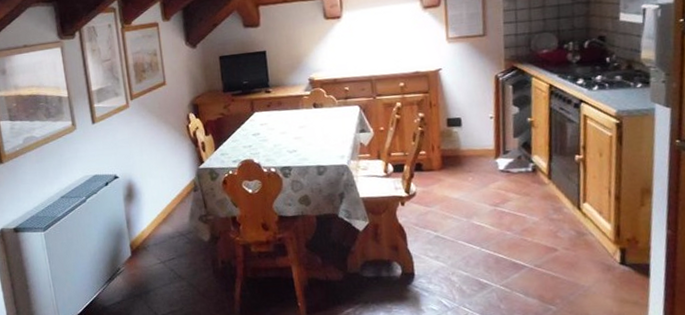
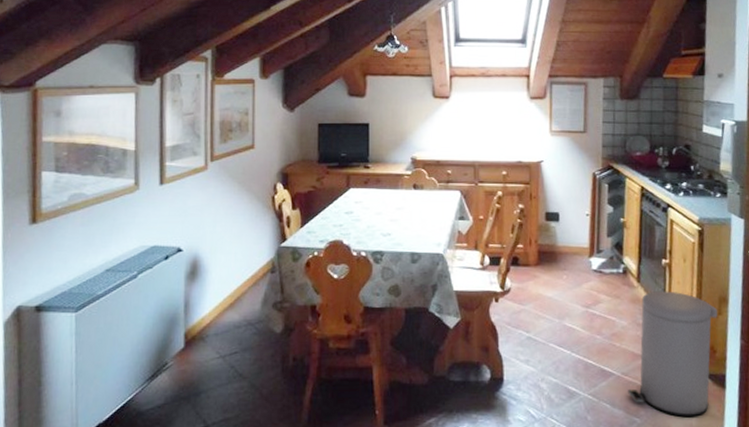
pedal bin: none [542,185,640,305] -> present [628,291,718,418]

